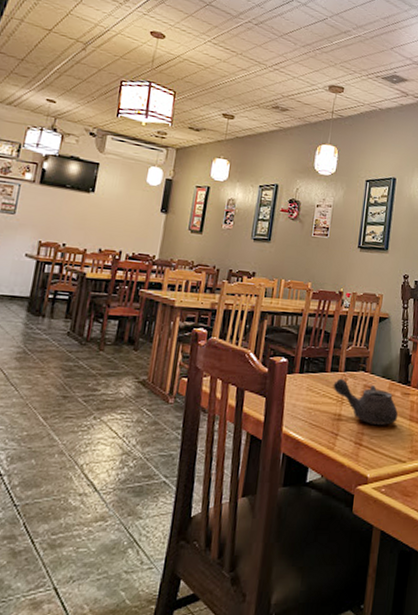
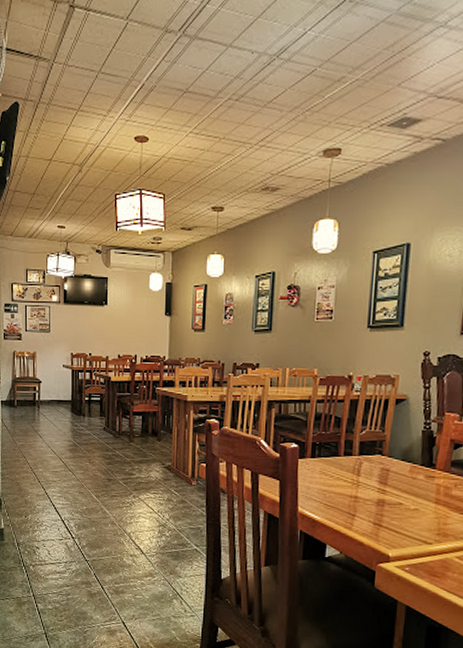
teapot: present [333,378,399,425] -> none [347,462,422,507]

